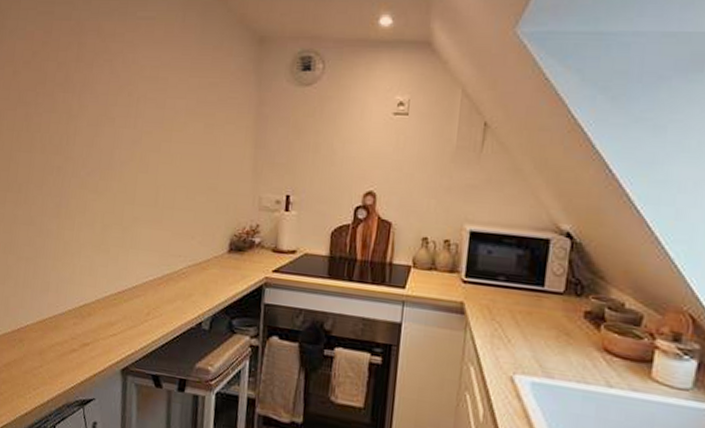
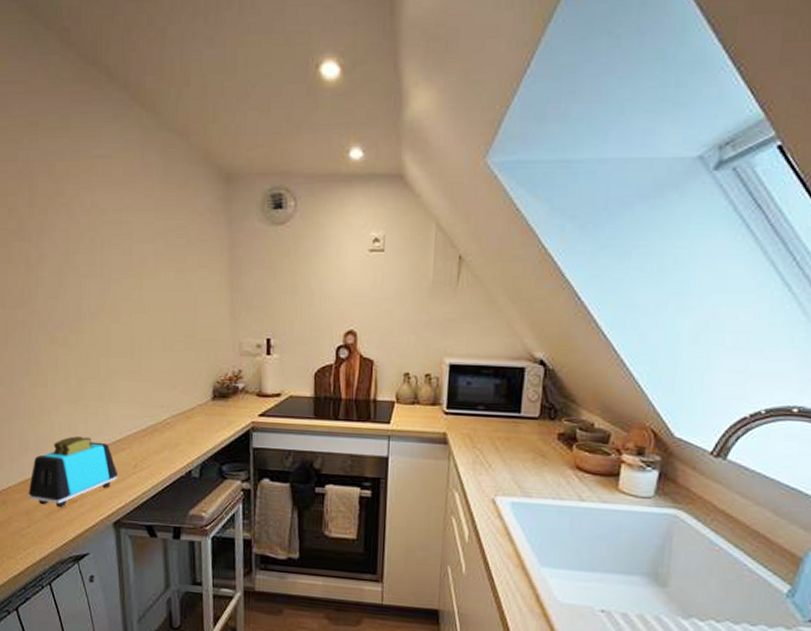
toaster: none [44,279,131,350] -> present [28,436,117,508]

